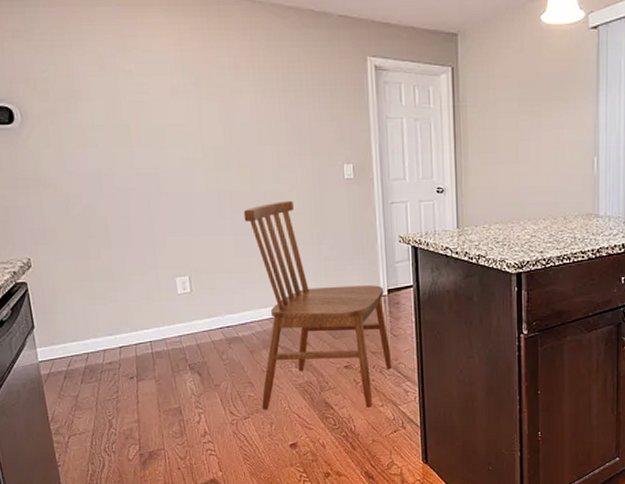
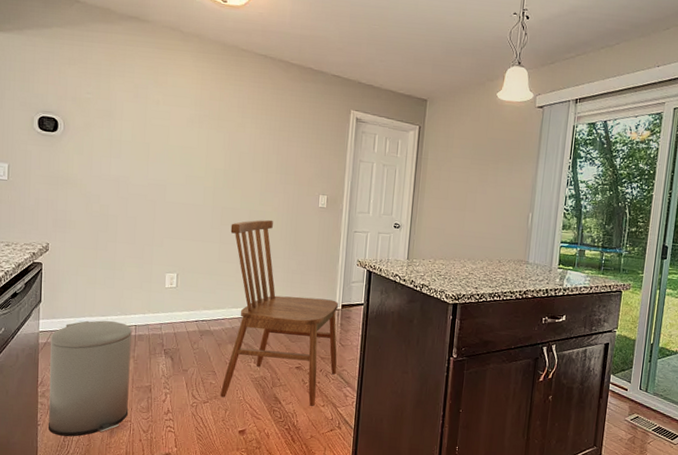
pedal bin: none [53,340,160,475] -> present [47,320,132,437]

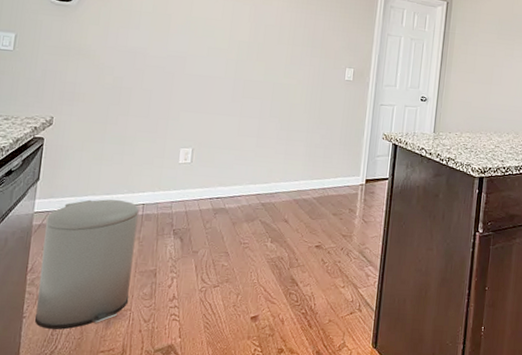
dining chair: present [221,219,339,406] -> none [233,92,363,288]

